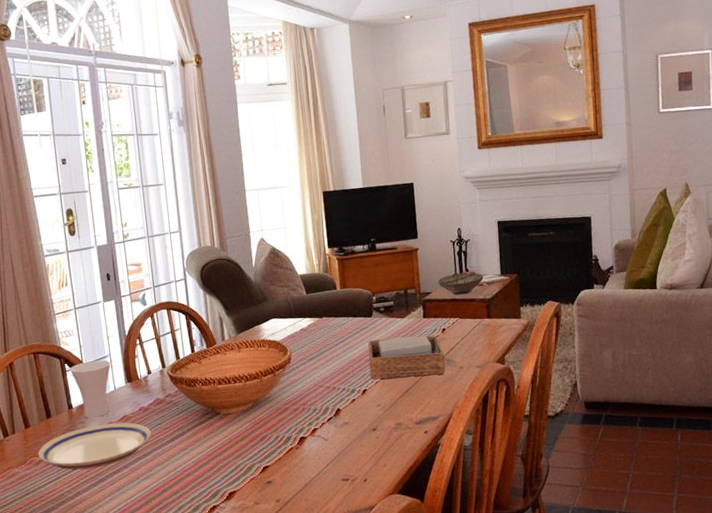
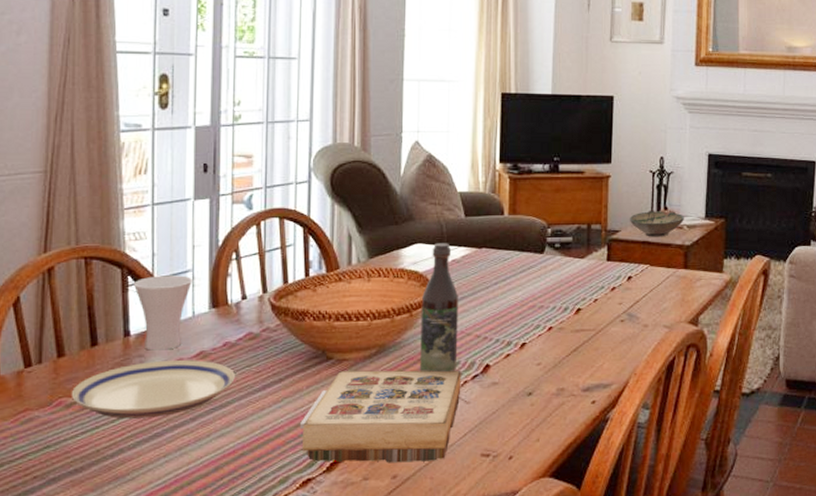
book: none [202,415,321,493] -> present [299,370,461,463]
wine bottle: none [281,316,315,419] -> present [420,243,459,372]
napkin holder: present [368,335,446,380] -> none [534,281,627,333]

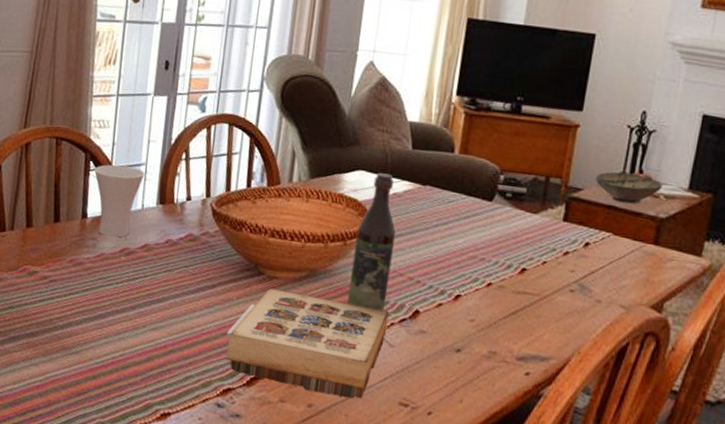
plate: present [71,359,235,419] -> none [34,245,173,300]

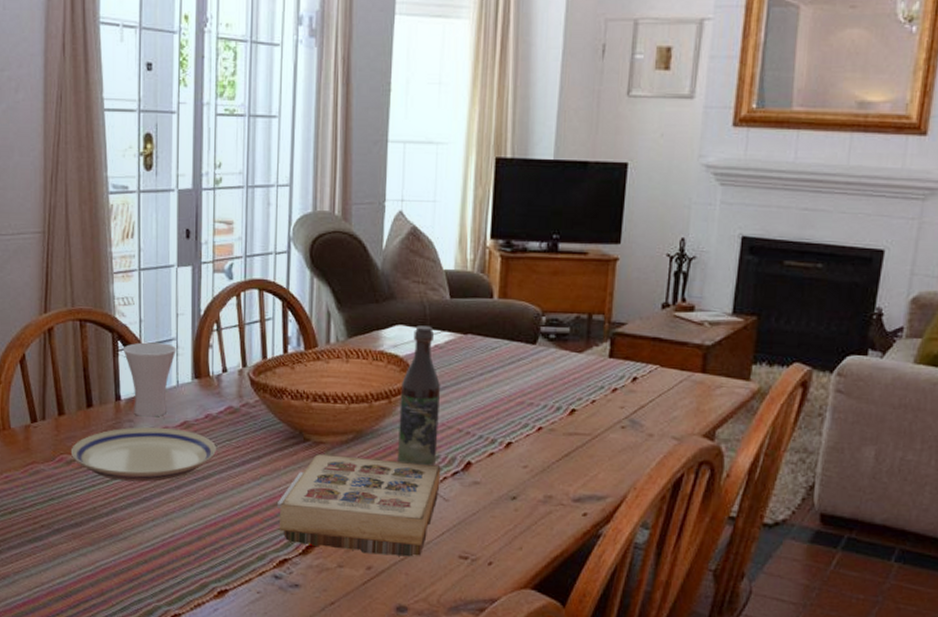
plate: none [34,245,173,300] -> present [70,427,216,482]
bowl: present [596,172,662,204] -> none [639,302,706,334]

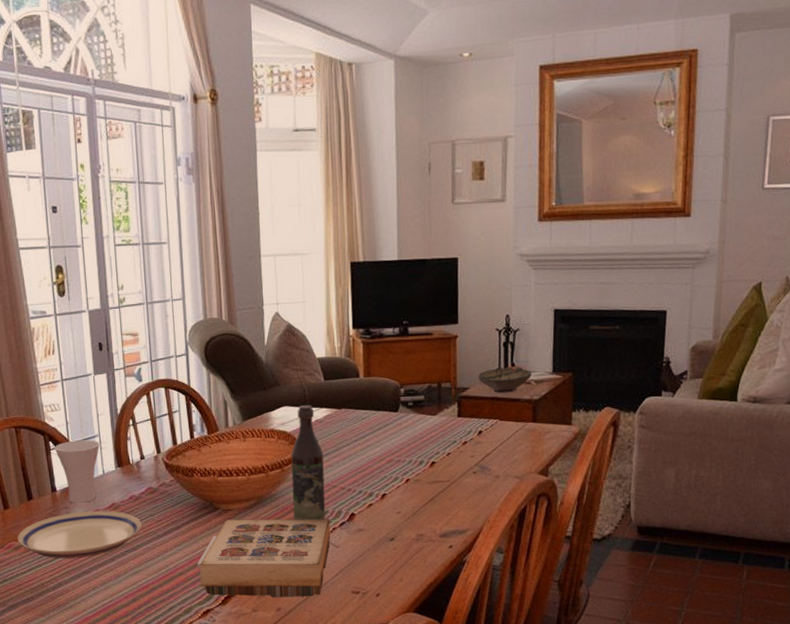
bowl: none [639,302,706,334] -> present [478,367,532,393]

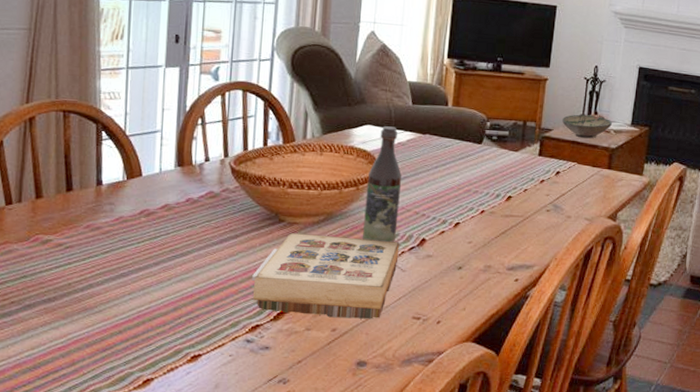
plate: present [17,510,142,559] -> none [47,209,196,259]
cup: present [55,440,100,503] -> none [107,133,161,201]

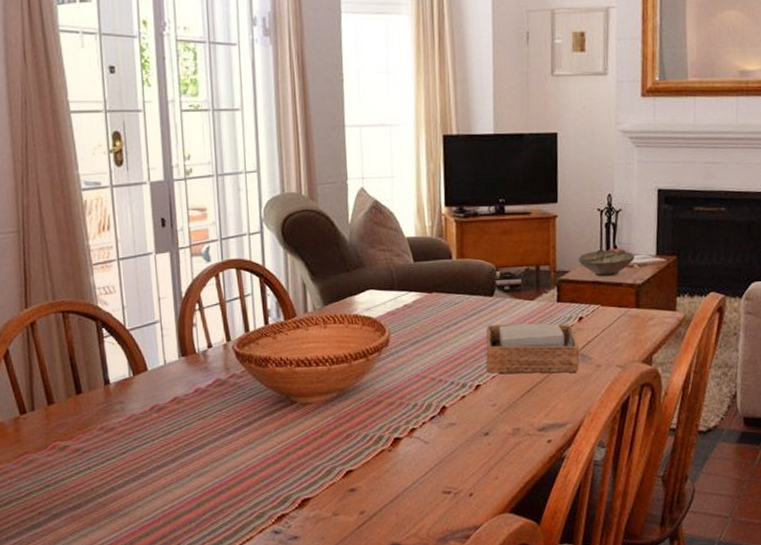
book: present [251,233,400,319] -> none [270,412,420,500]
wine bottle: present [363,126,402,243] -> none [376,288,415,414]
napkin holder: none [467,169,554,221] -> present [485,323,580,374]

